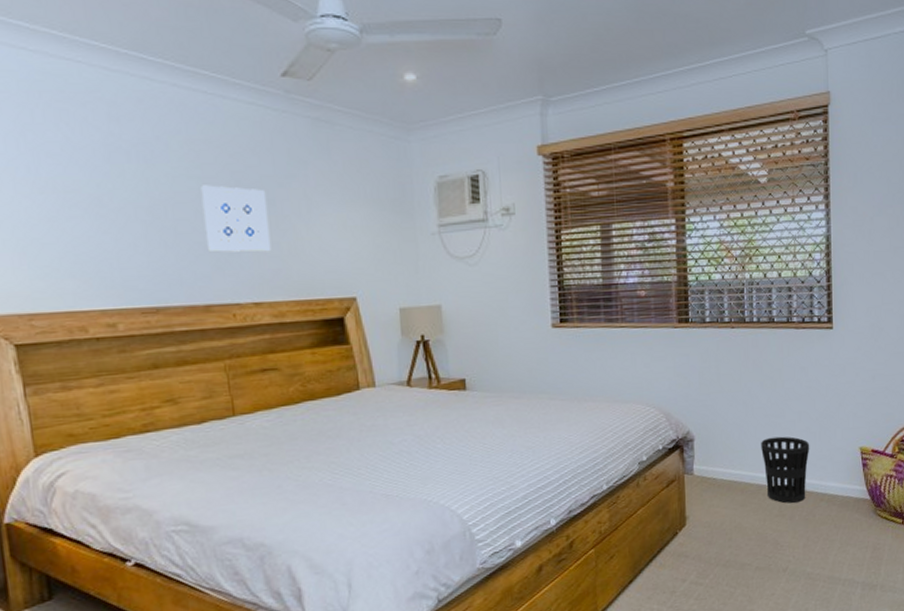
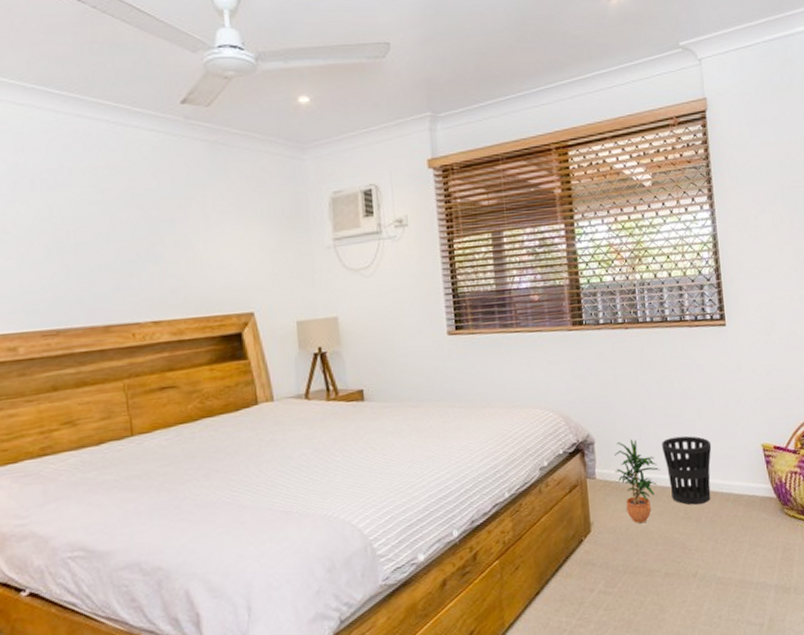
wall art: present [200,185,272,253] -> none [102,208,171,274]
potted plant: none [712,437,758,519] -> present [613,439,660,523]

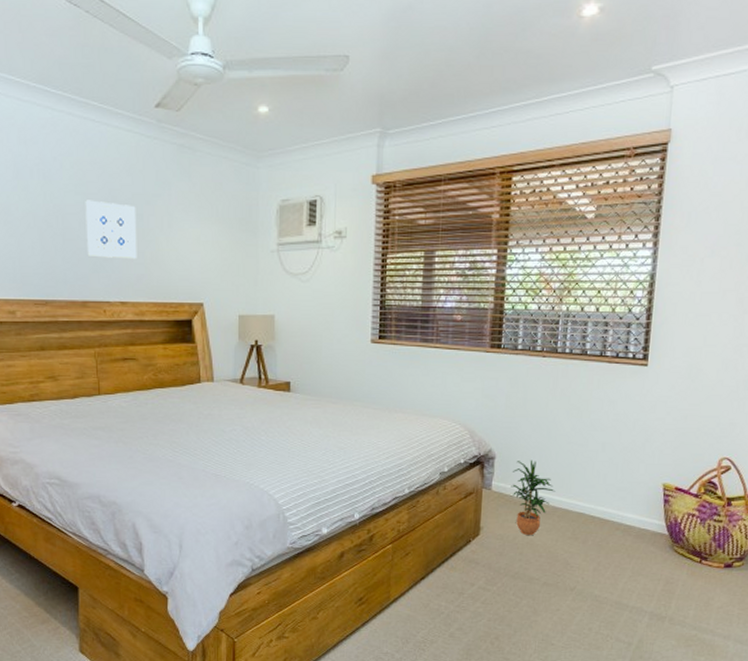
wall art: none [102,208,171,274] -> present [85,200,137,260]
wastebasket: present [662,435,712,505] -> none [560,464,611,528]

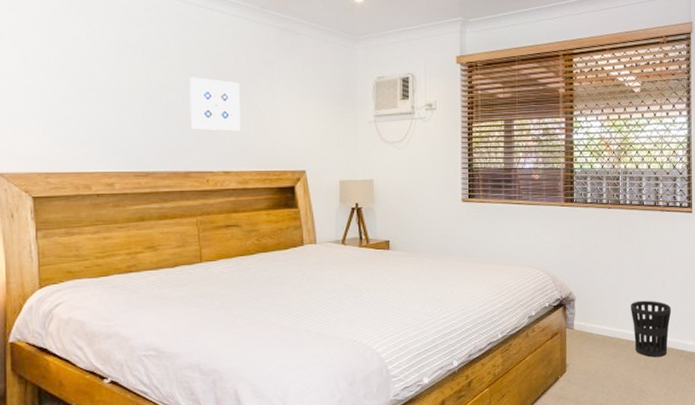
potted plant: present [511,460,555,536] -> none [590,299,628,369]
wastebasket: none [560,464,611,528] -> present [631,300,672,357]

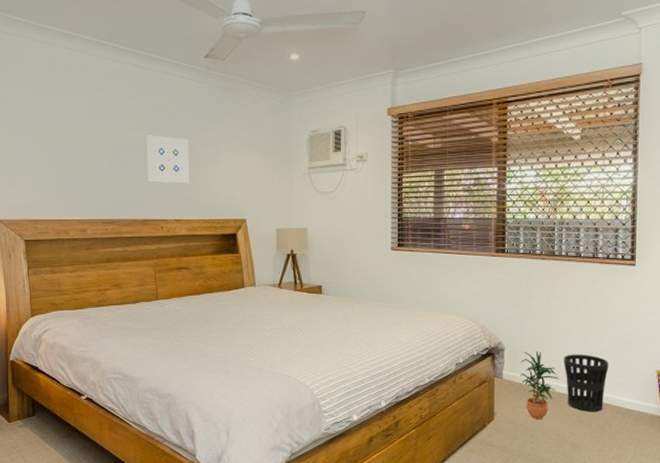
potted plant: none [590,299,628,369] -> present [520,351,560,420]

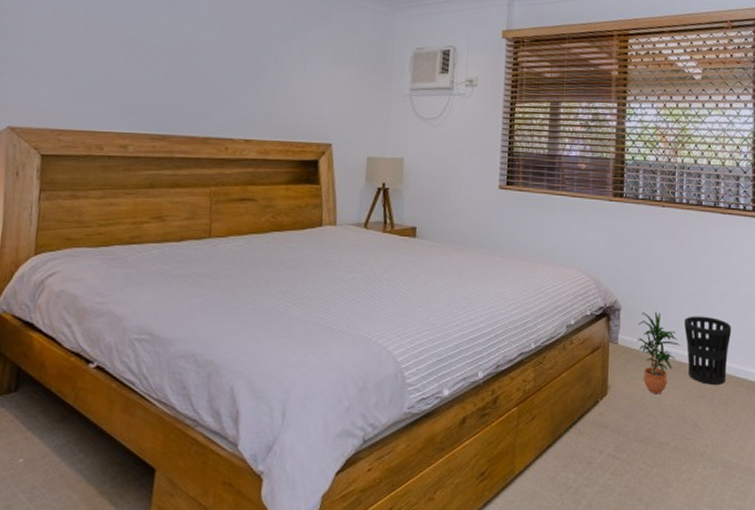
wall art: present [146,135,190,184] -> none [214,37,271,98]

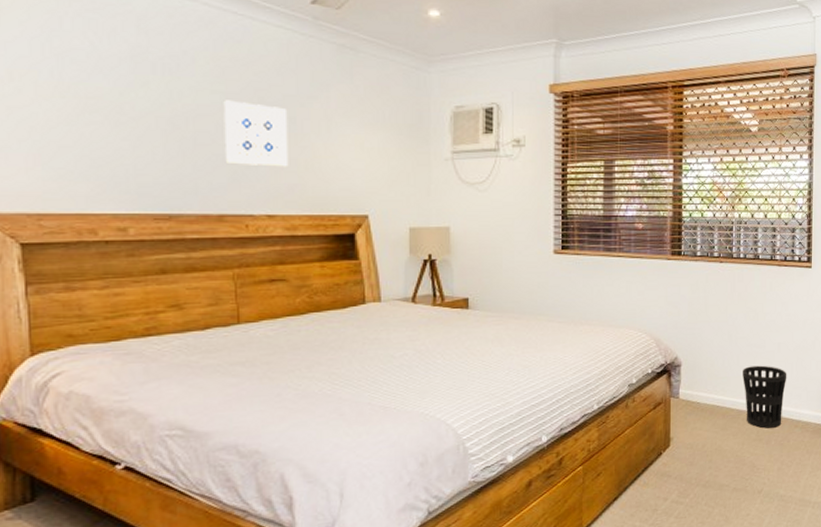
wall art: none [214,37,271,98] -> present [223,100,289,167]
potted plant: present [637,311,680,395] -> none [697,364,739,442]

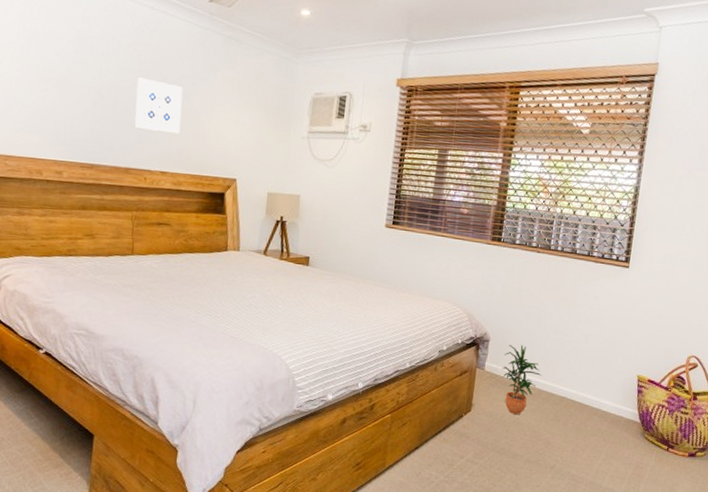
potted plant: none [697,364,739,442] -> present [502,345,542,415]
wastebasket: present [743,365,787,429] -> none [547,351,592,412]

